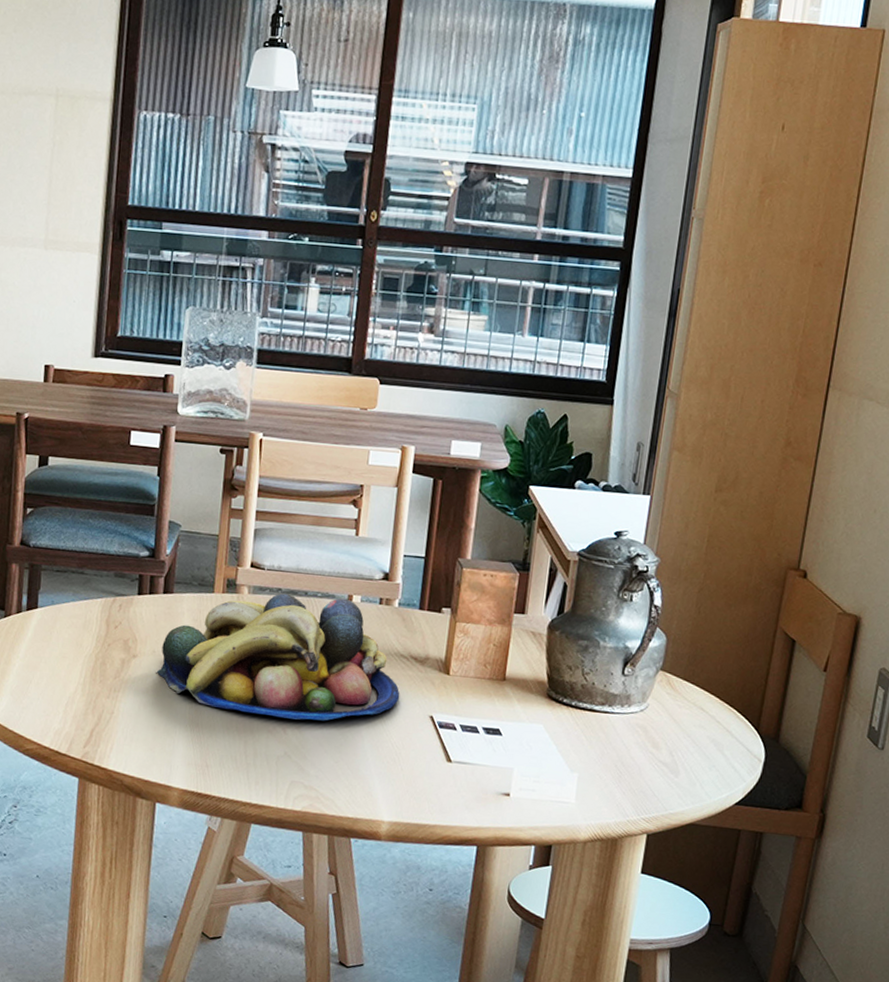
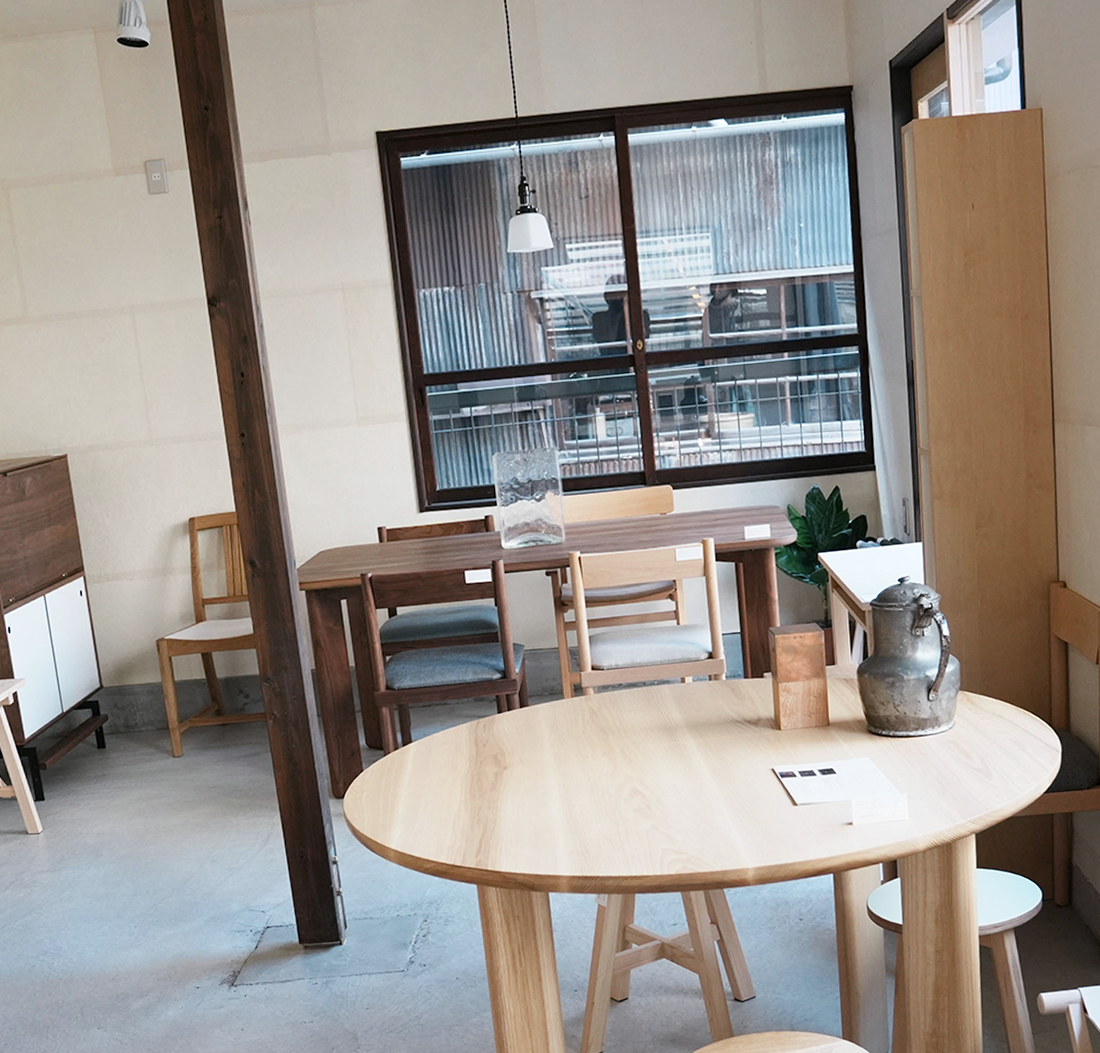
fruit bowl: present [156,593,400,721] -> none [527,681,742,799]

